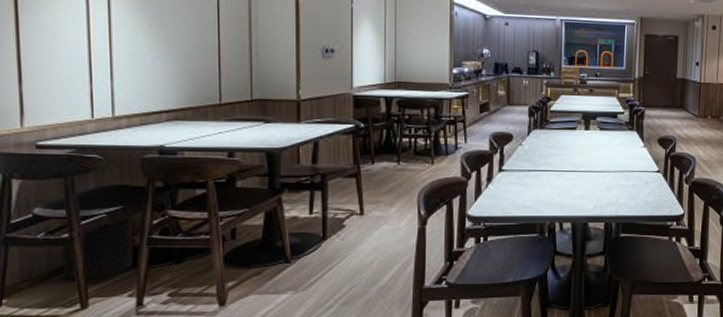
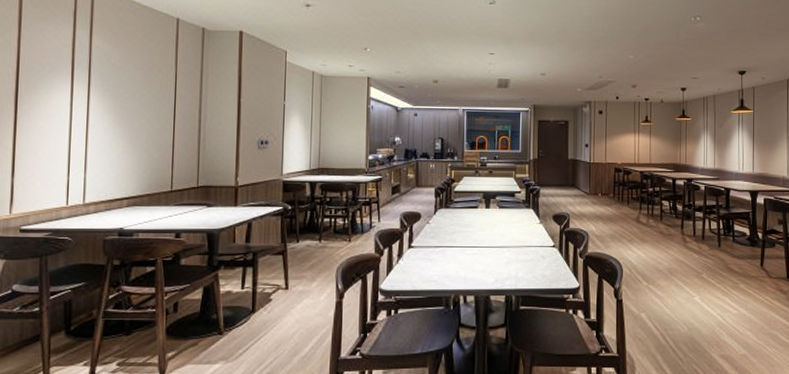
trash can: present [62,217,134,281] -> none [31,293,92,351]

